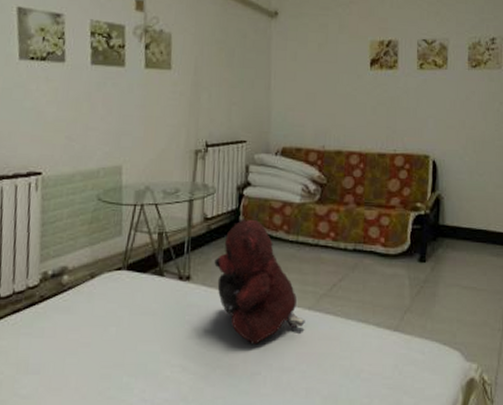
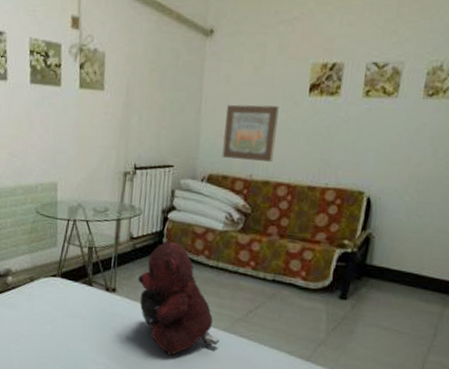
wall art: none [294,79,345,132] -> present [222,104,279,162]

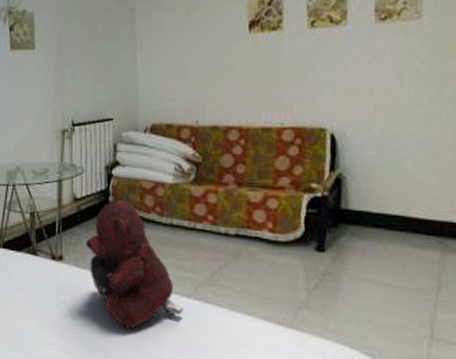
wall art: present [222,104,279,162] -> none [163,47,219,106]

